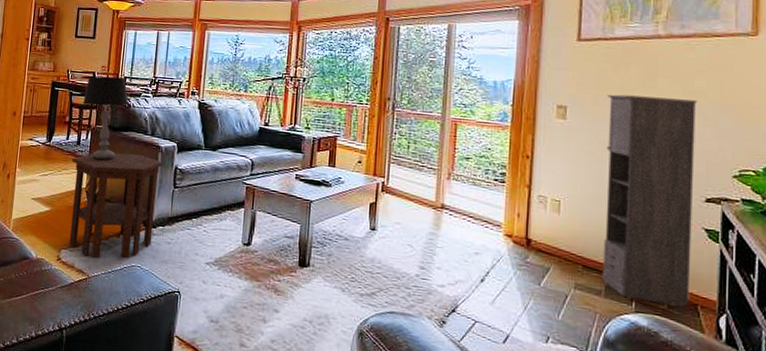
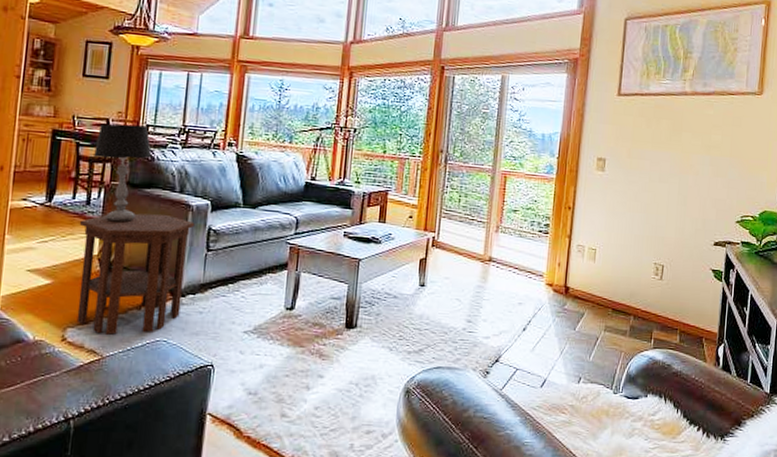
storage cabinet: present [602,94,697,307] -> none [628,147,713,340]

